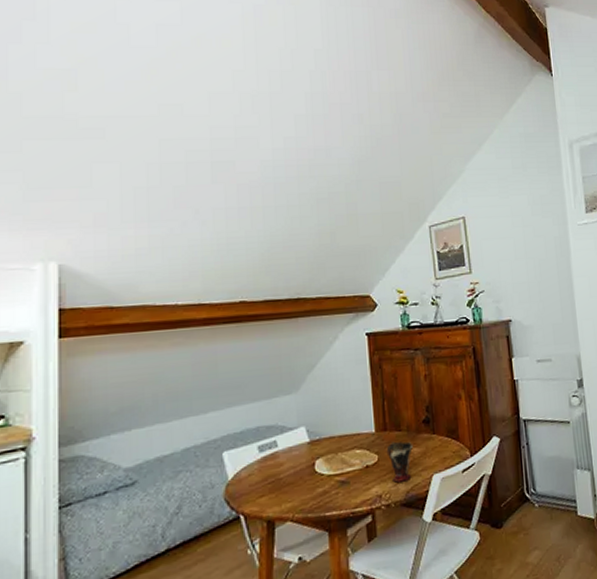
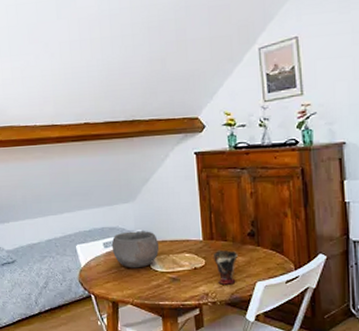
bowl: none [268,425,326,475] -> present [111,230,160,268]

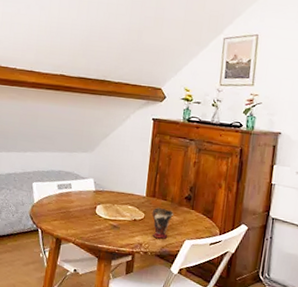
bowl: present [111,230,160,268] -> none [64,178,107,212]

